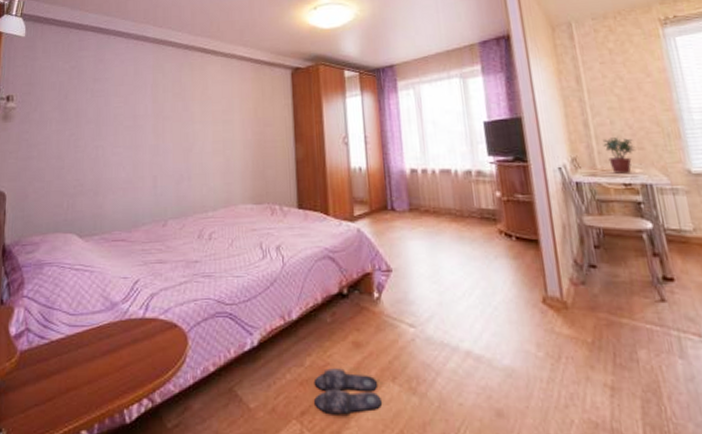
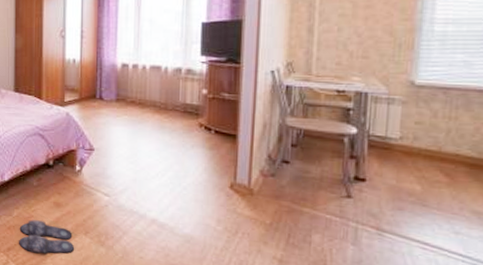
potted plant: present [602,136,636,174] -> none [324,43,359,81]

